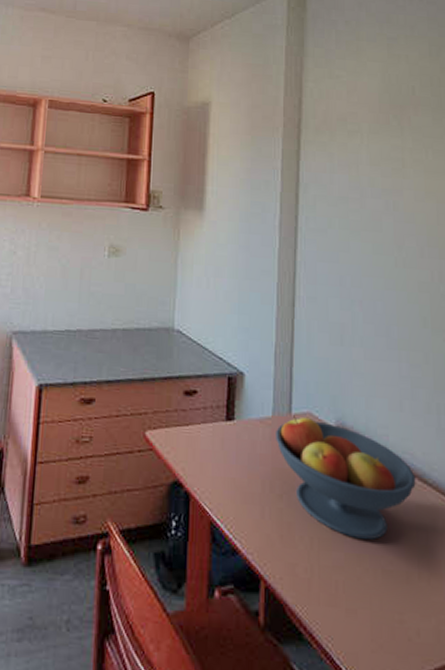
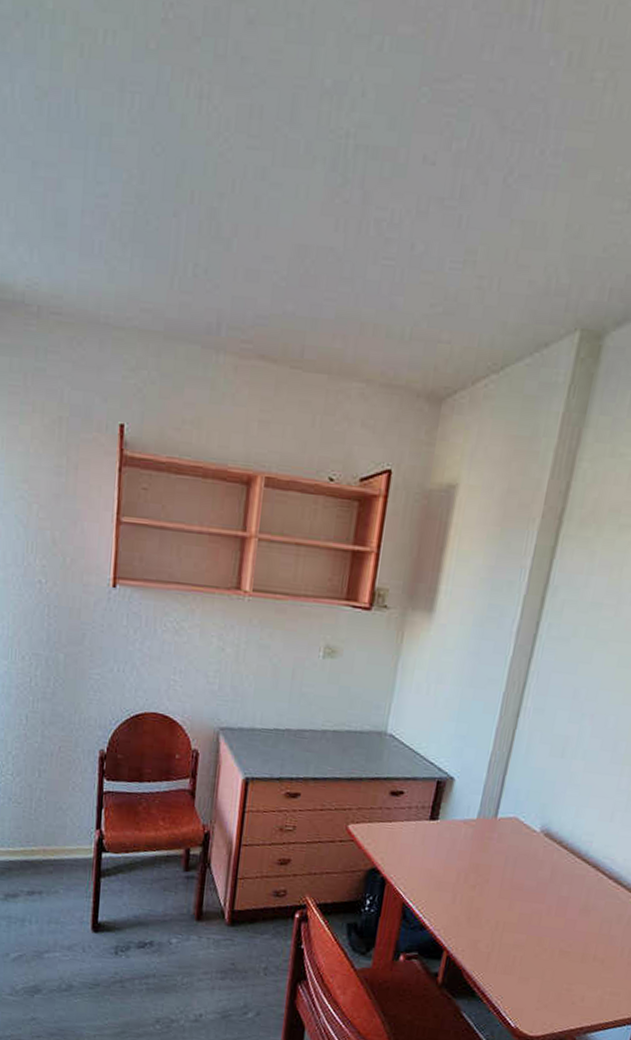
fruit bowl: present [276,414,416,540] -> none [477,818,612,927]

